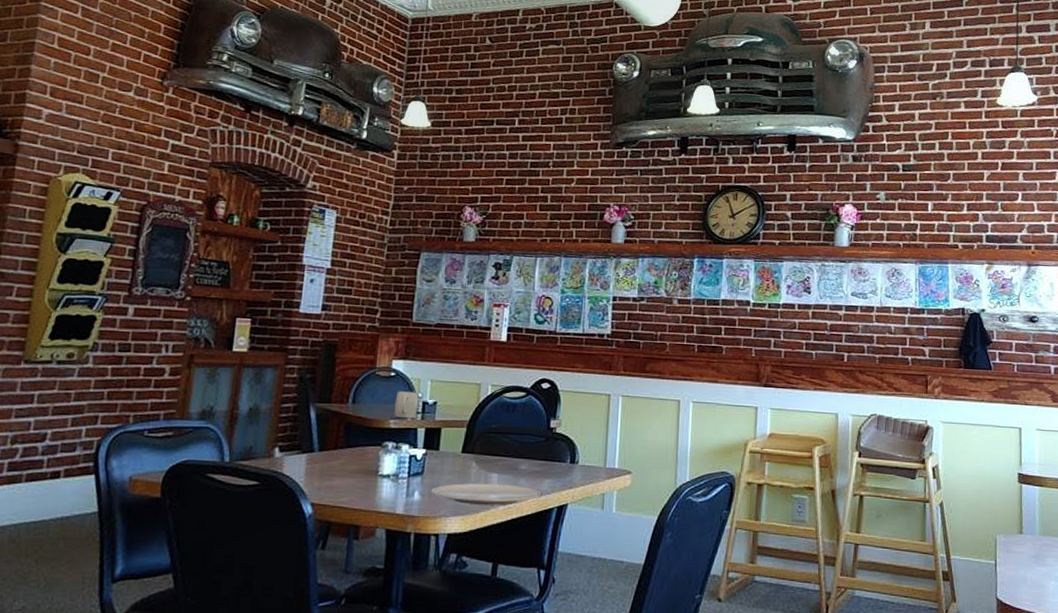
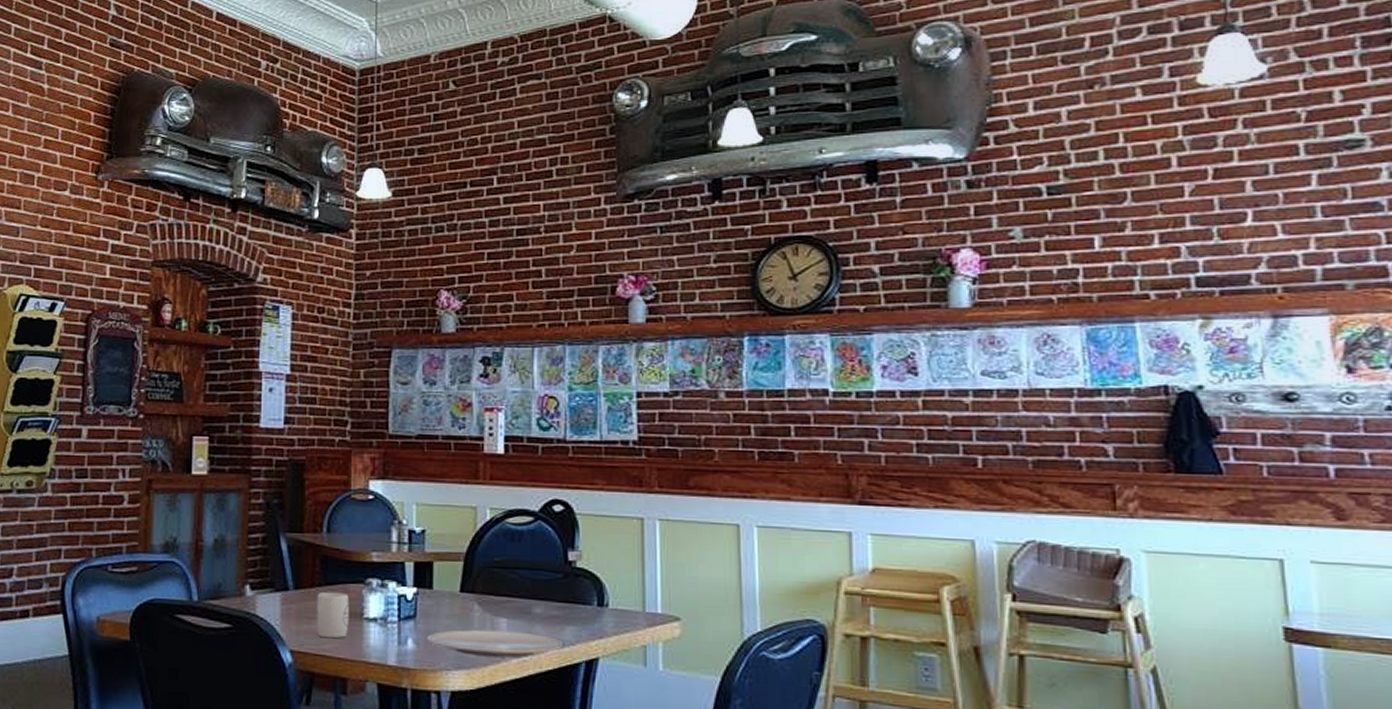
mug: none [336,453,367,493] -> present [315,591,349,639]
mug: present [394,391,419,419] -> none [376,517,404,551]

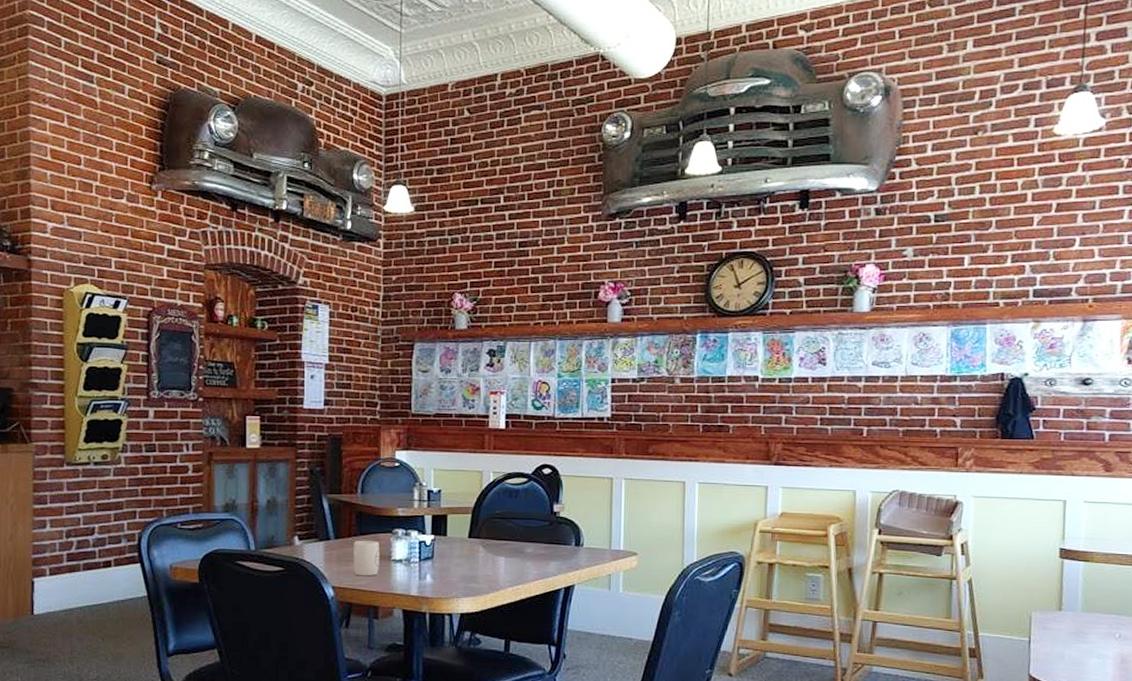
plate: present [427,629,563,658] -> none [442,566,548,587]

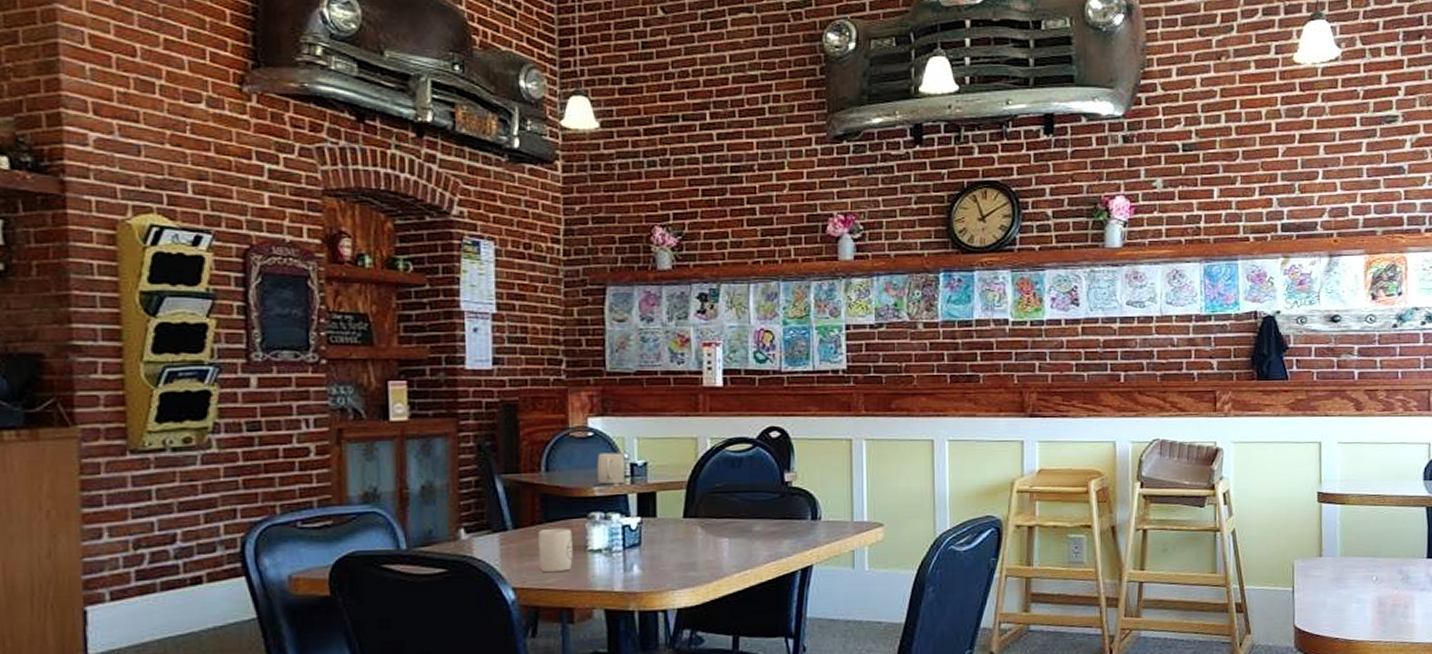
mug: none [401,480,424,507] -> present [597,453,626,485]

